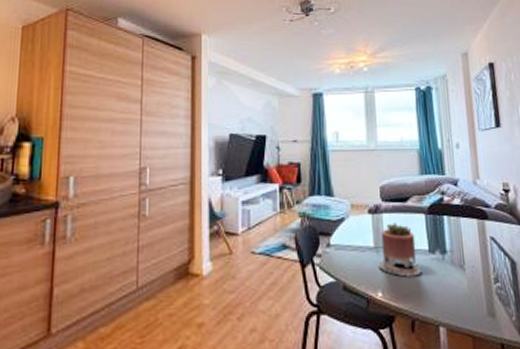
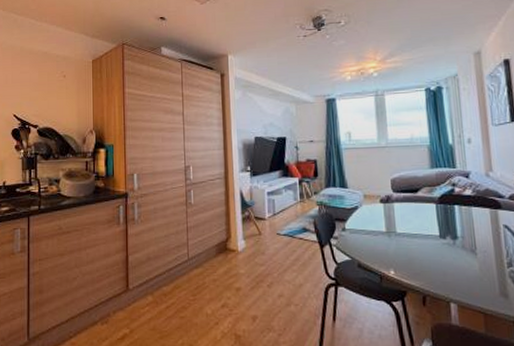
succulent planter: present [378,222,422,277] -> none [390,211,433,258]

